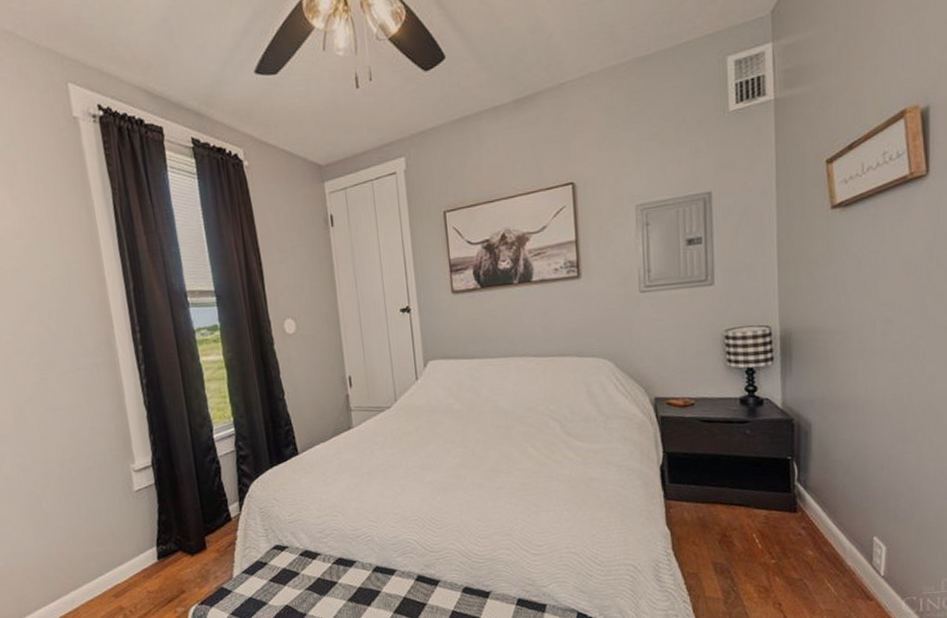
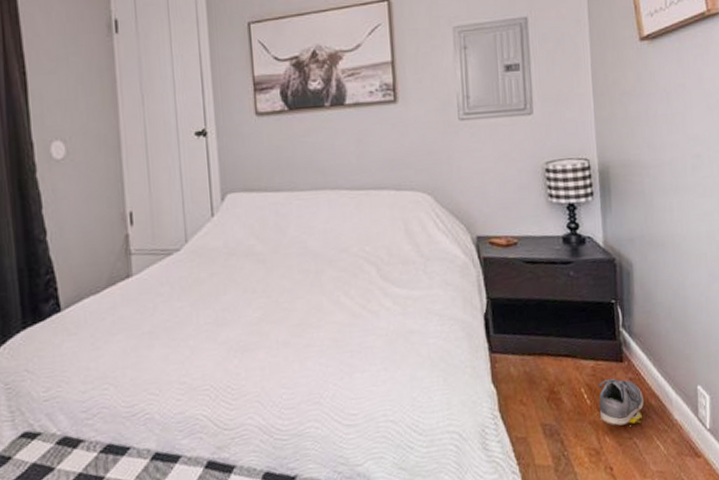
shoe: none [770,527,816,568] -> present [598,379,644,426]

